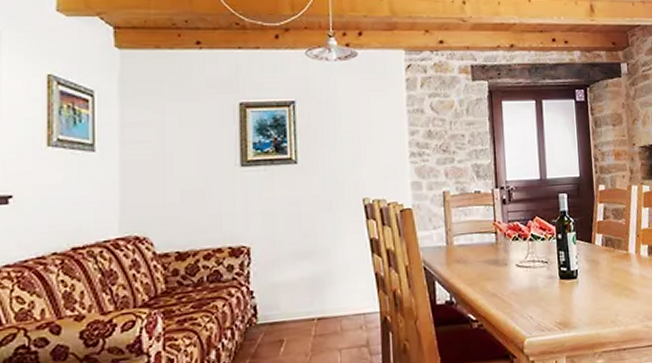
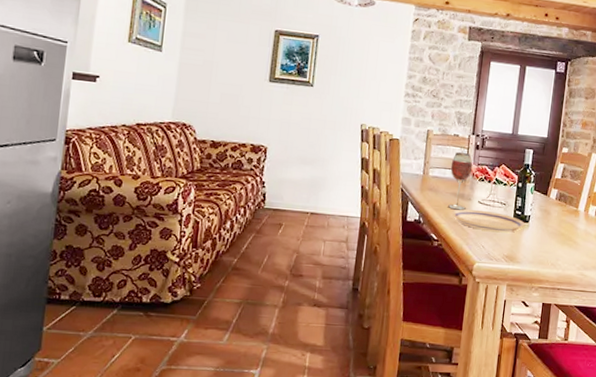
wineglass: none [477,211,503,280] -> present [448,152,473,210]
plate: none [488,273,573,298] -> present [452,209,525,233]

